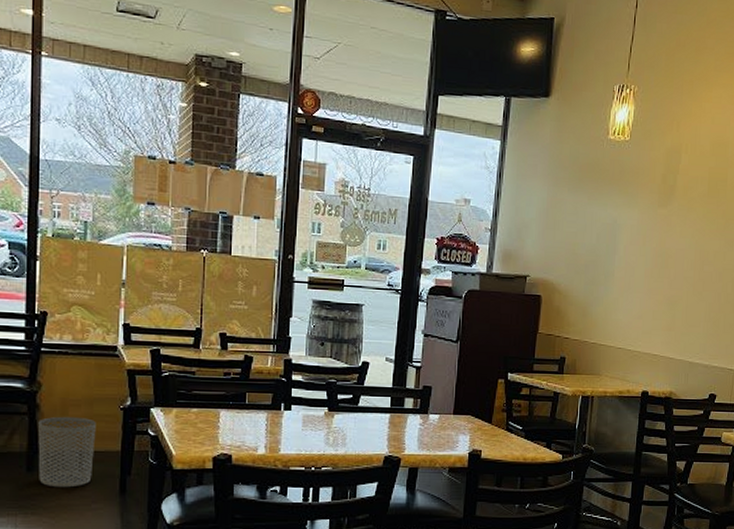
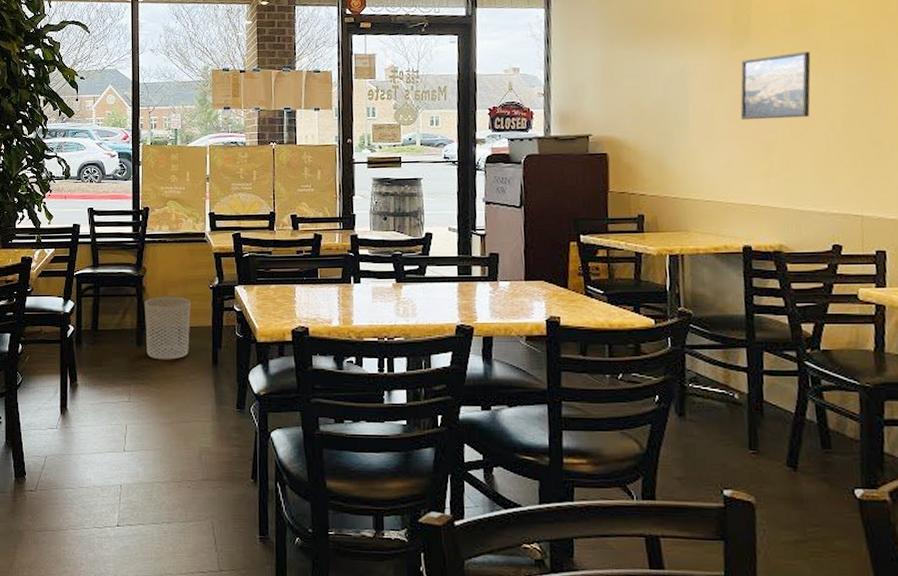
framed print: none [656,217,718,279] -> present [740,52,811,121]

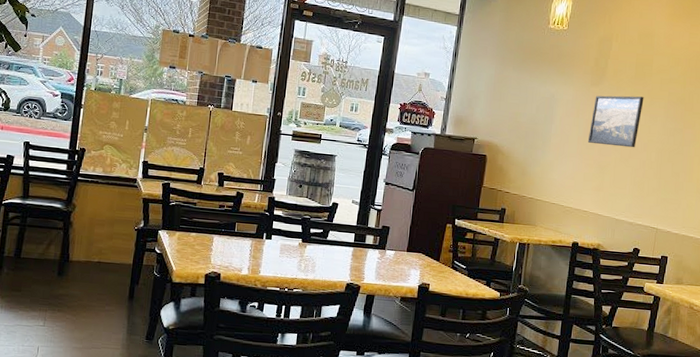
waste bin: present [145,296,191,360] -> none [66,233,115,292]

